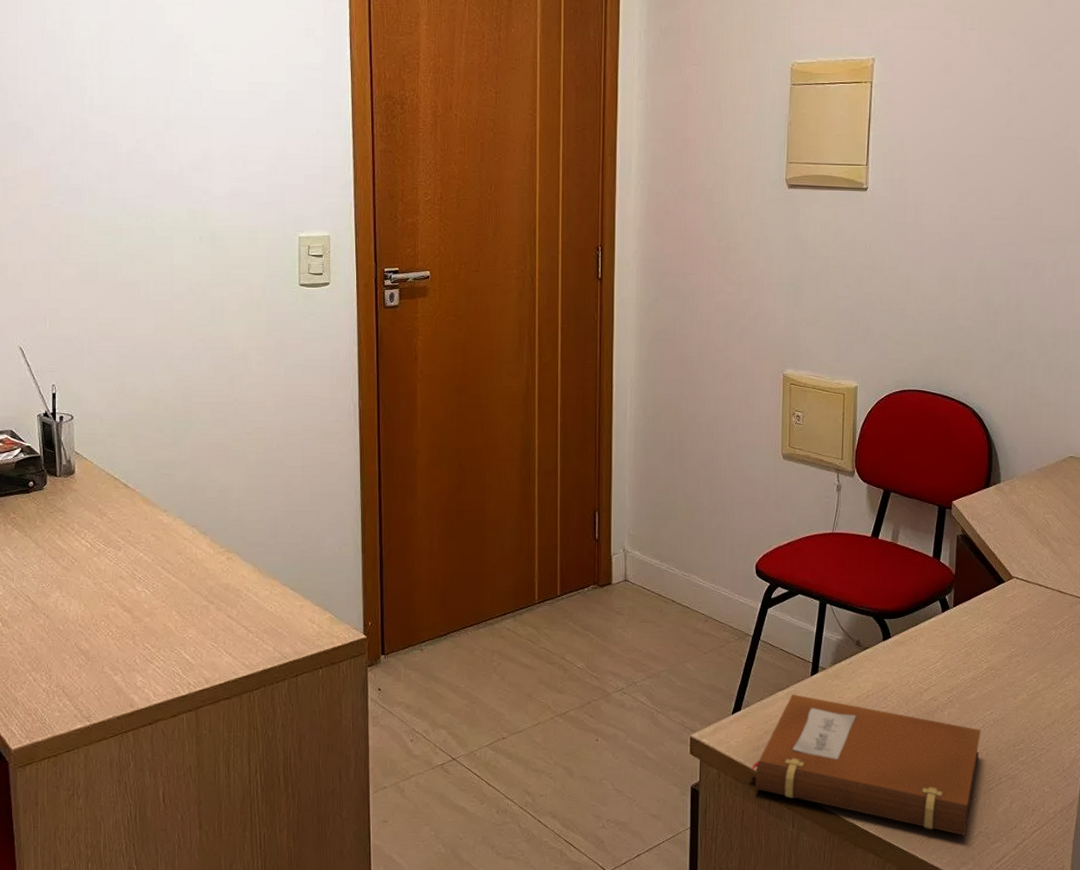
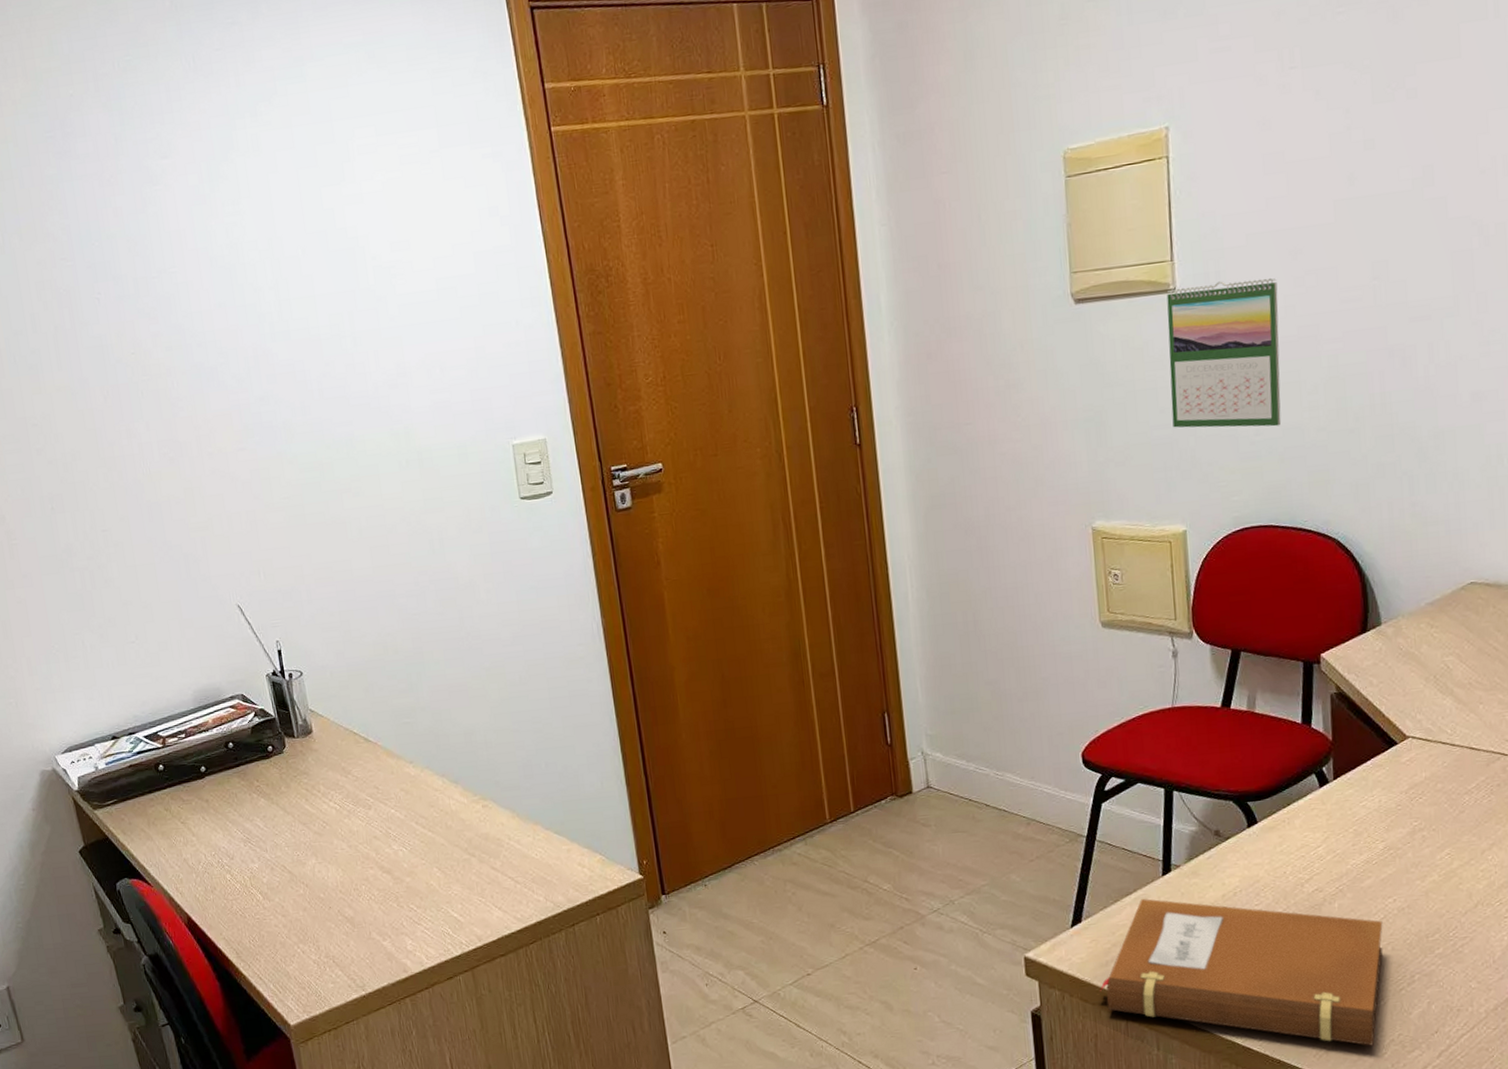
calendar: none [855,188,946,311] -> present [1167,277,1282,428]

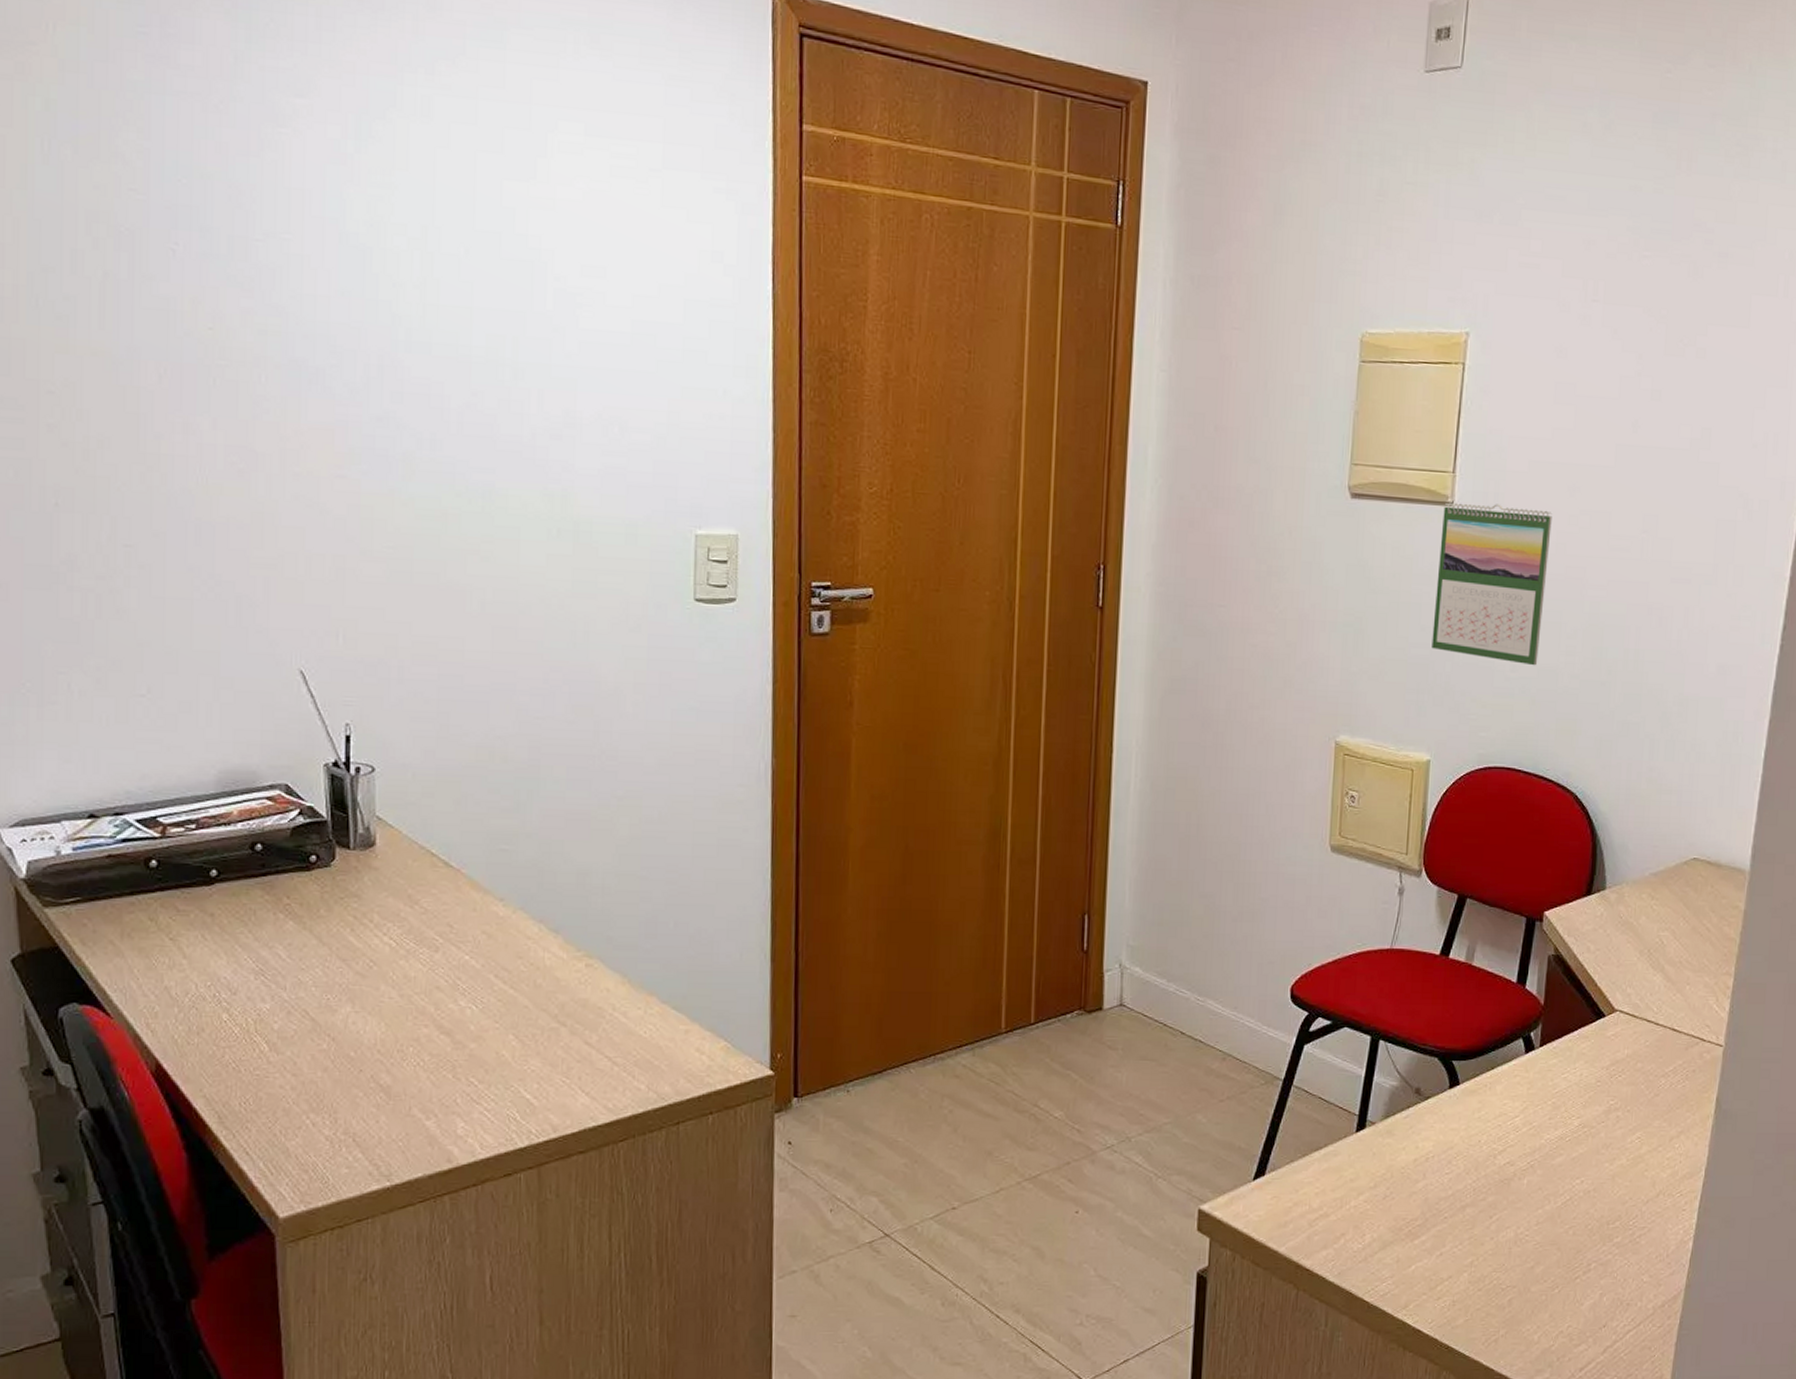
notebook: present [1100,899,1383,1046] -> none [1274,1156,1568,1336]

